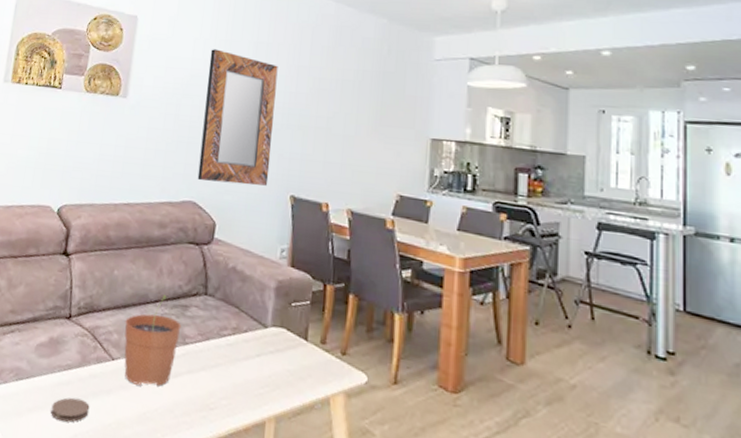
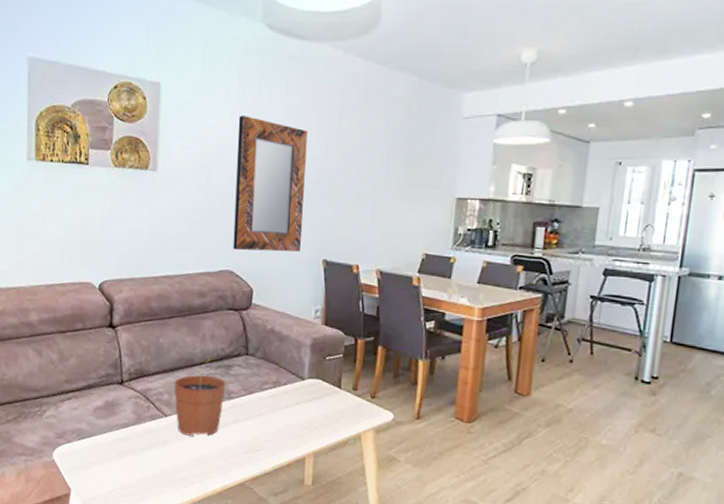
coaster: present [51,397,90,423] -> none [114,450,149,471]

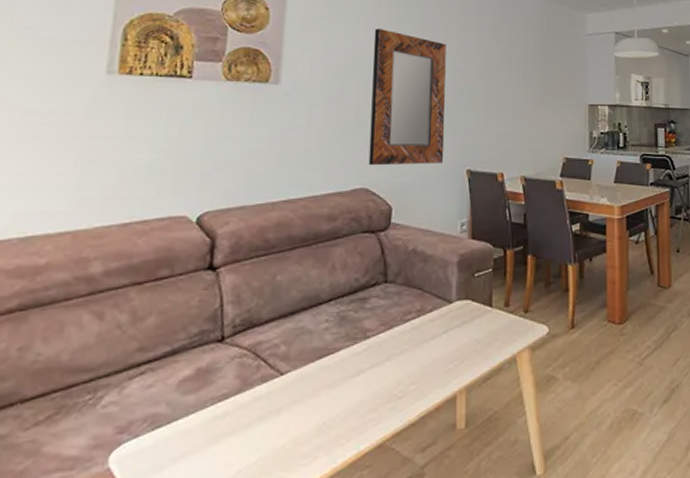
plant pot: present [174,357,226,436] -> none [294,291,361,395]

